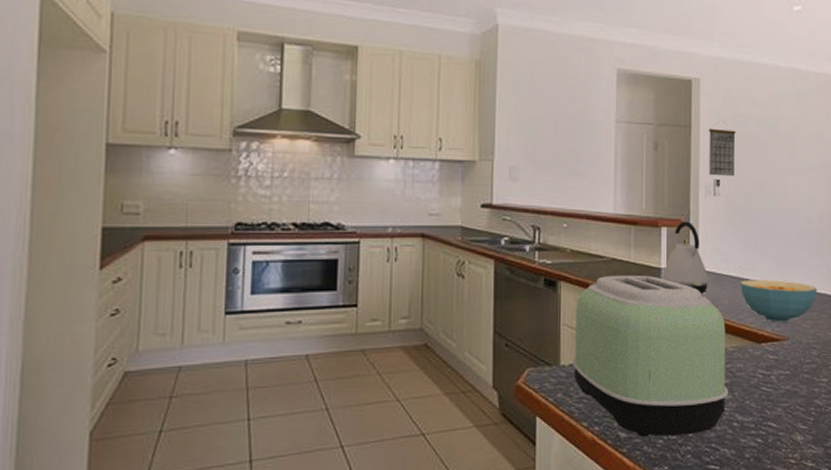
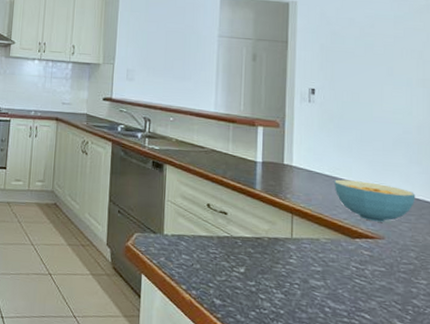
toaster: present [572,275,729,437] -> none [174,164,321,312]
kettle: present [662,221,709,294] -> none [258,123,303,188]
calendar: present [708,121,736,177] -> none [304,38,332,87]

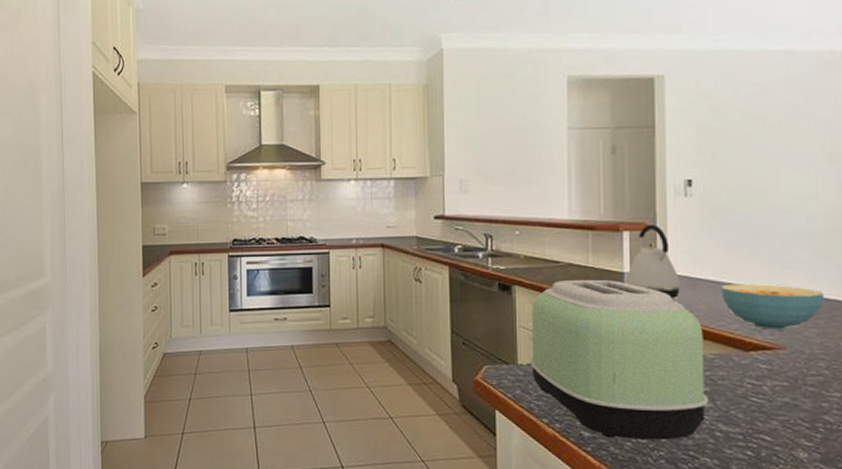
toaster: none [174,164,321,312] -> present [530,279,709,440]
kettle: none [258,123,303,188] -> present [625,224,681,298]

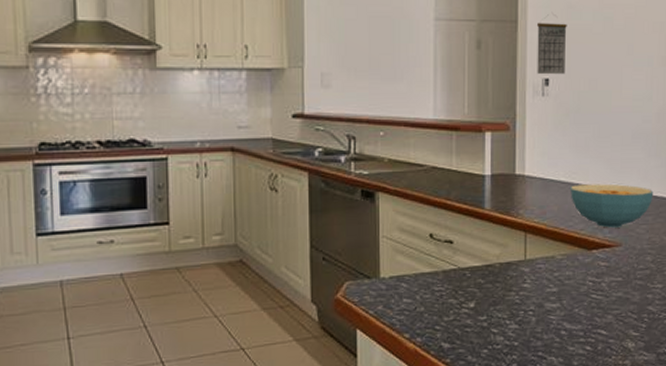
toaster: present [530,279,709,440] -> none [392,183,557,347]
kettle: present [625,224,681,298] -> none [486,125,536,201]
calendar: none [676,118,711,176] -> present [536,14,567,75]

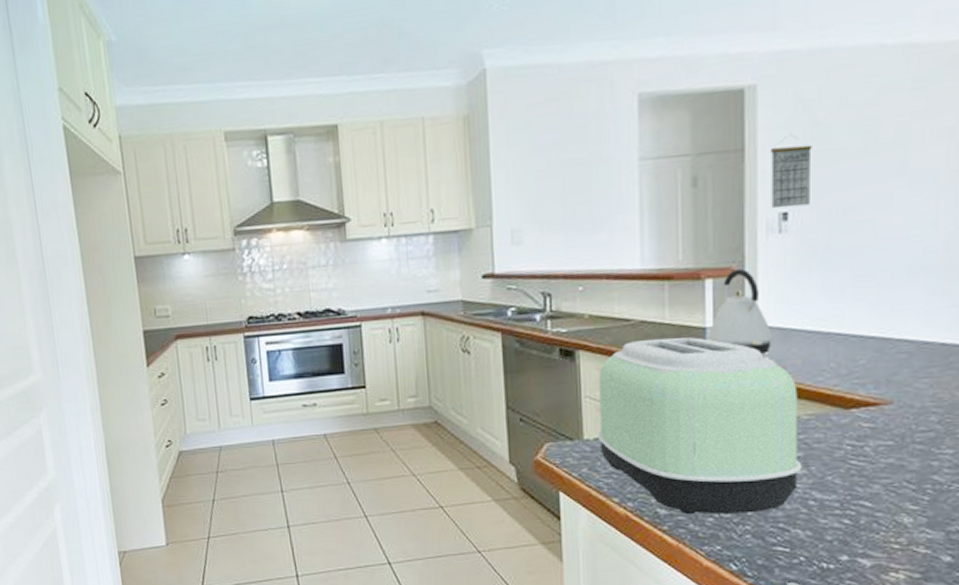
toaster: none [392,183,557,347] -> present [597,337,803,514]
kettle: none [486,125,536,201] -> present [708,268,773,354]
cereal bowl: present [570,184,654,228] -> none [820,331,940,383]

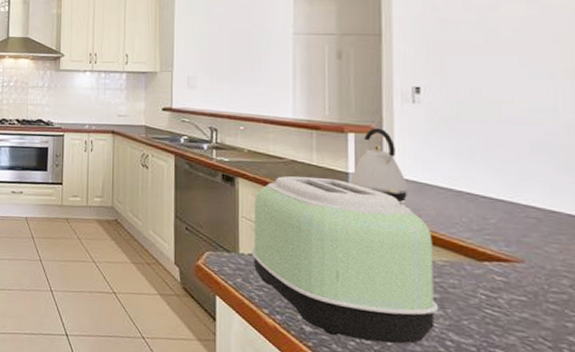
calendar: present [769,136,812,209] -> none [403,28,440,84]

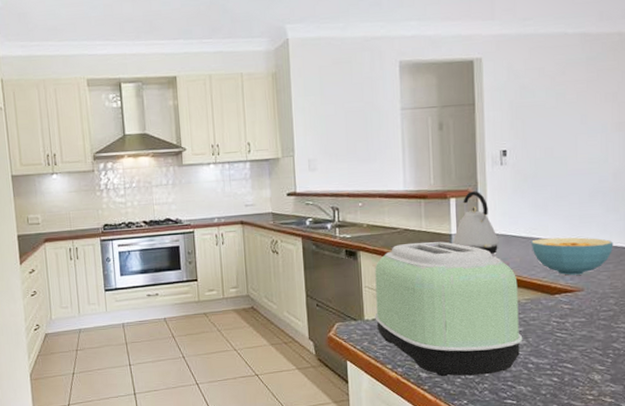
cereal bowl: none [452,192,567,243] -> present [531,237,614,275]

